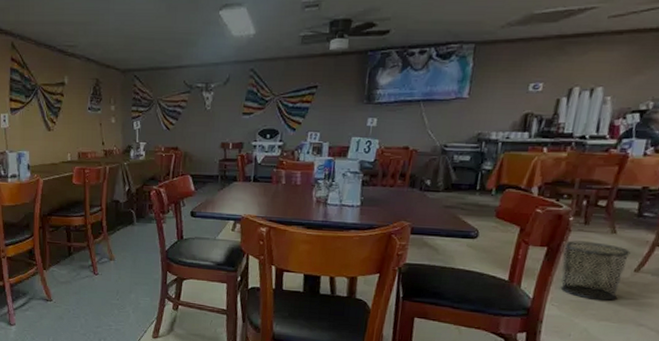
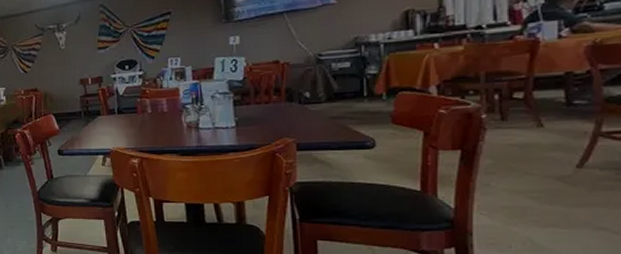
waste bin: present [560,240,631,301] -> none [480,139,567,205]

